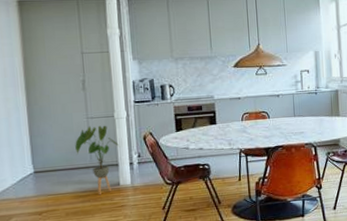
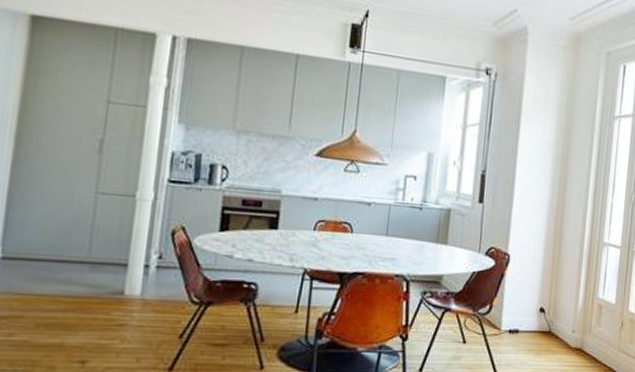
house plant: present [75,125,119,196] -> none [69,204,135,305]

